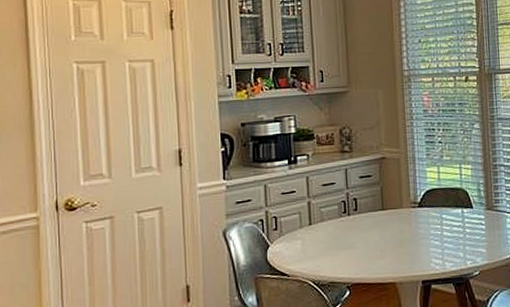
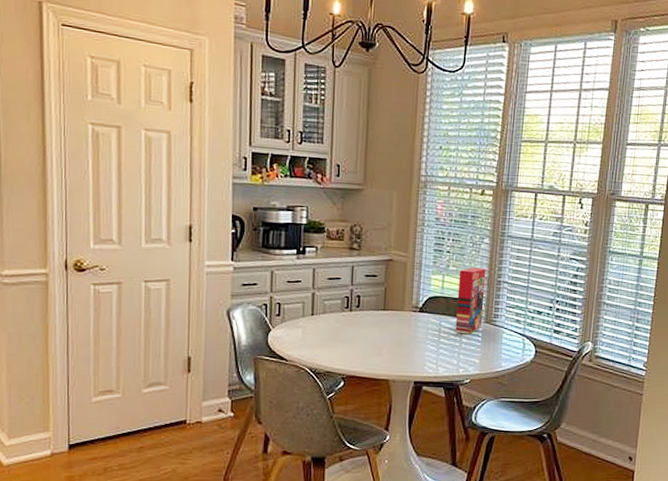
cereal box: none [453,153,484,224] -> present [455,267,486,335]

